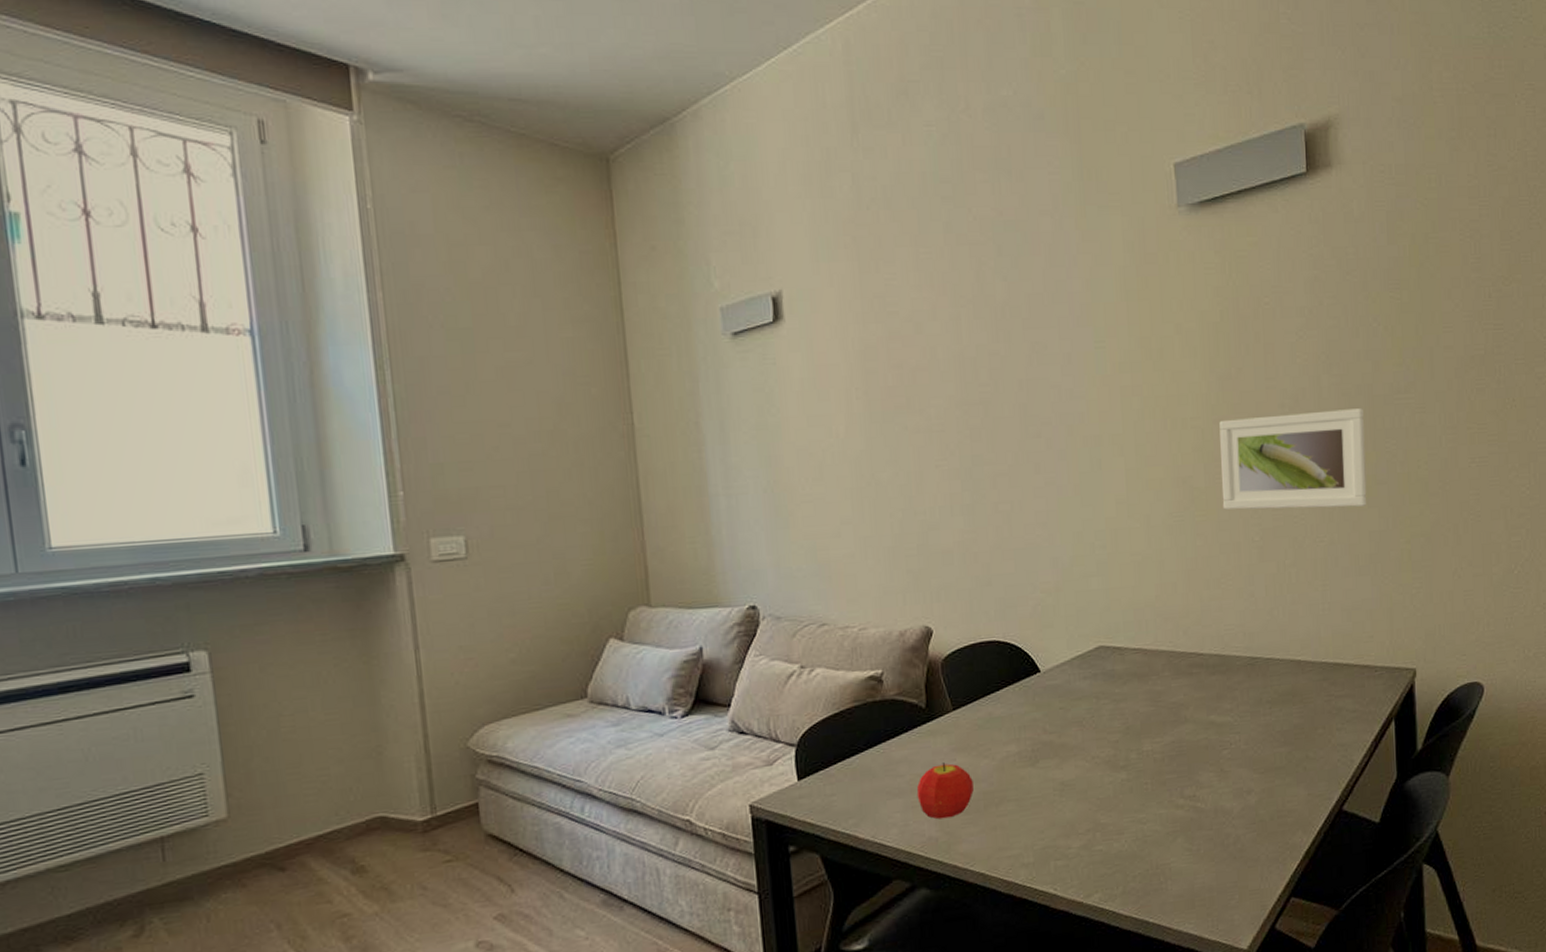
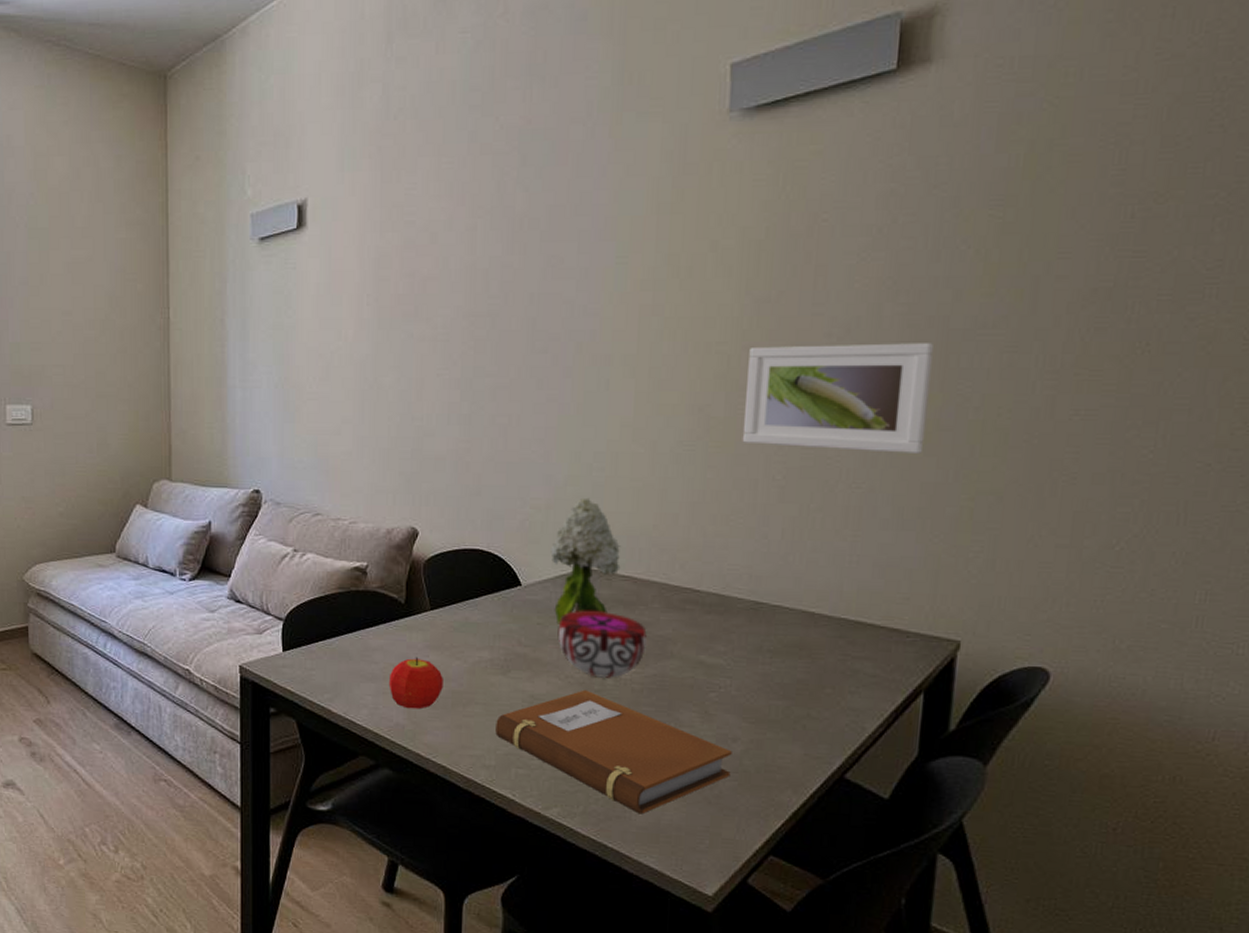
notebook: none [1030,767,1249,883] -> present [495,689,732,815]
flower: none [1064,576,1131,706] -> present [550,497,622,624]
decorative bowl: none [1079,686,1162,754] -> present [557,610,647,678]

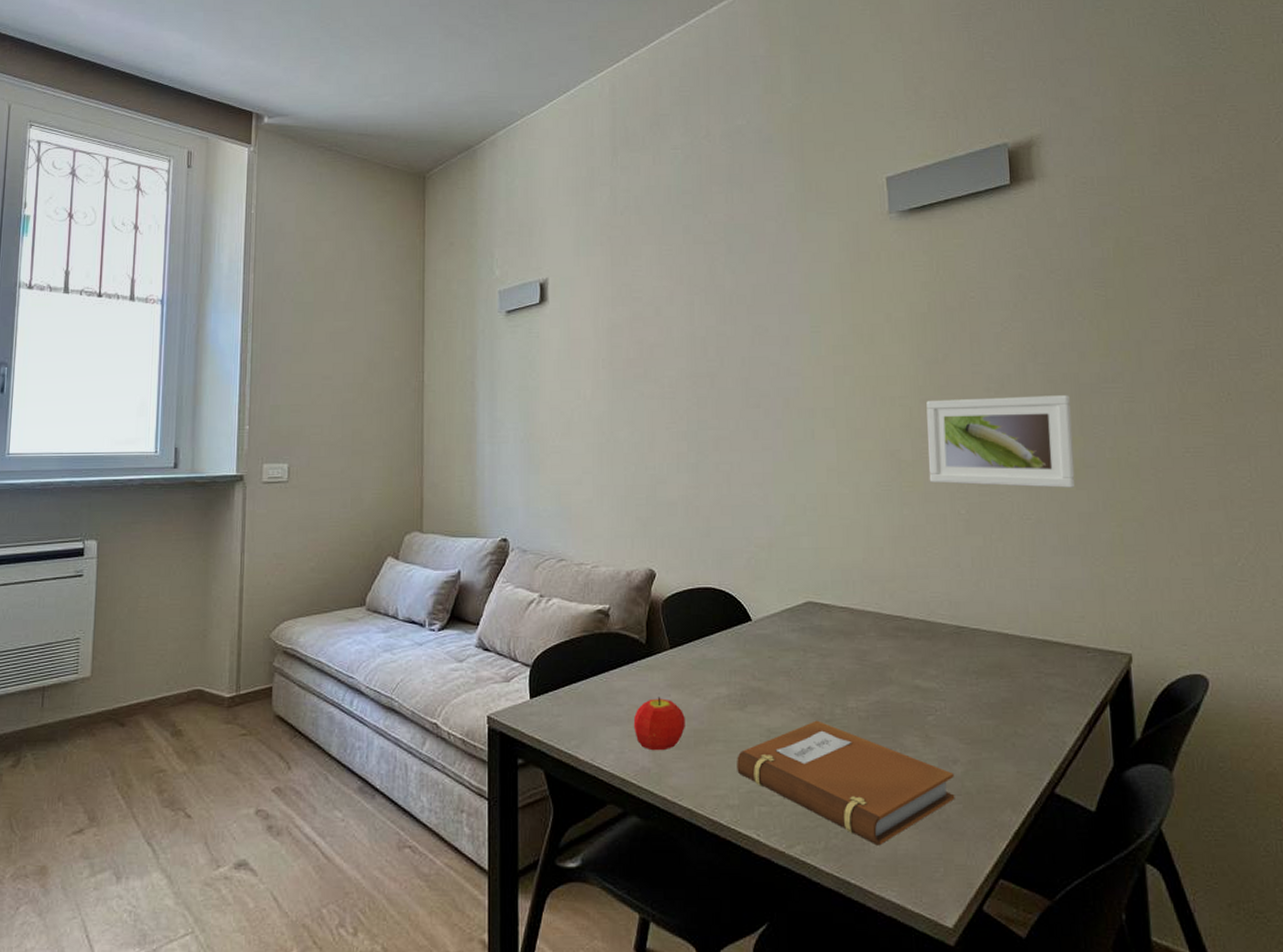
flower: present [550,497,622,624] -> none [775,535,838,657]
decorative bowl: present [557,610,647,678] -> none [787,641,867,707]

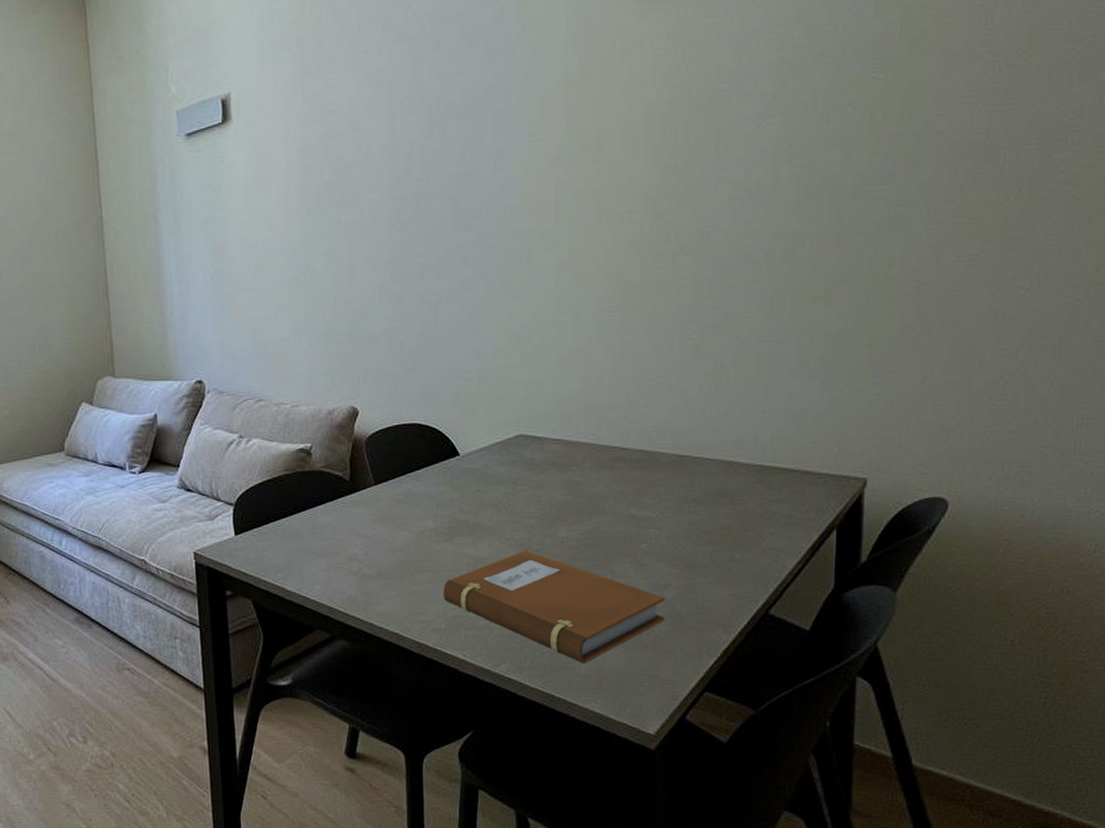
fruit: present [633,697,685,751] -> none [339,531,391,581]
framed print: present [926,395,1076,488] -> none [657,201,828,307]

